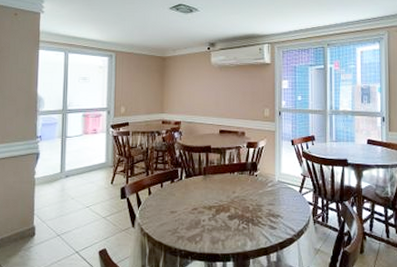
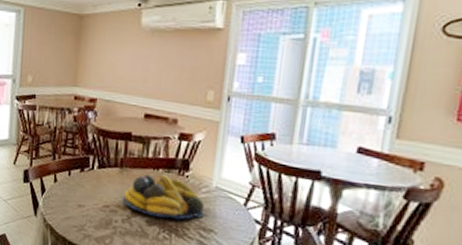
fruit bowl: none [208,177,272,211] -> present [123,174,204,220]

